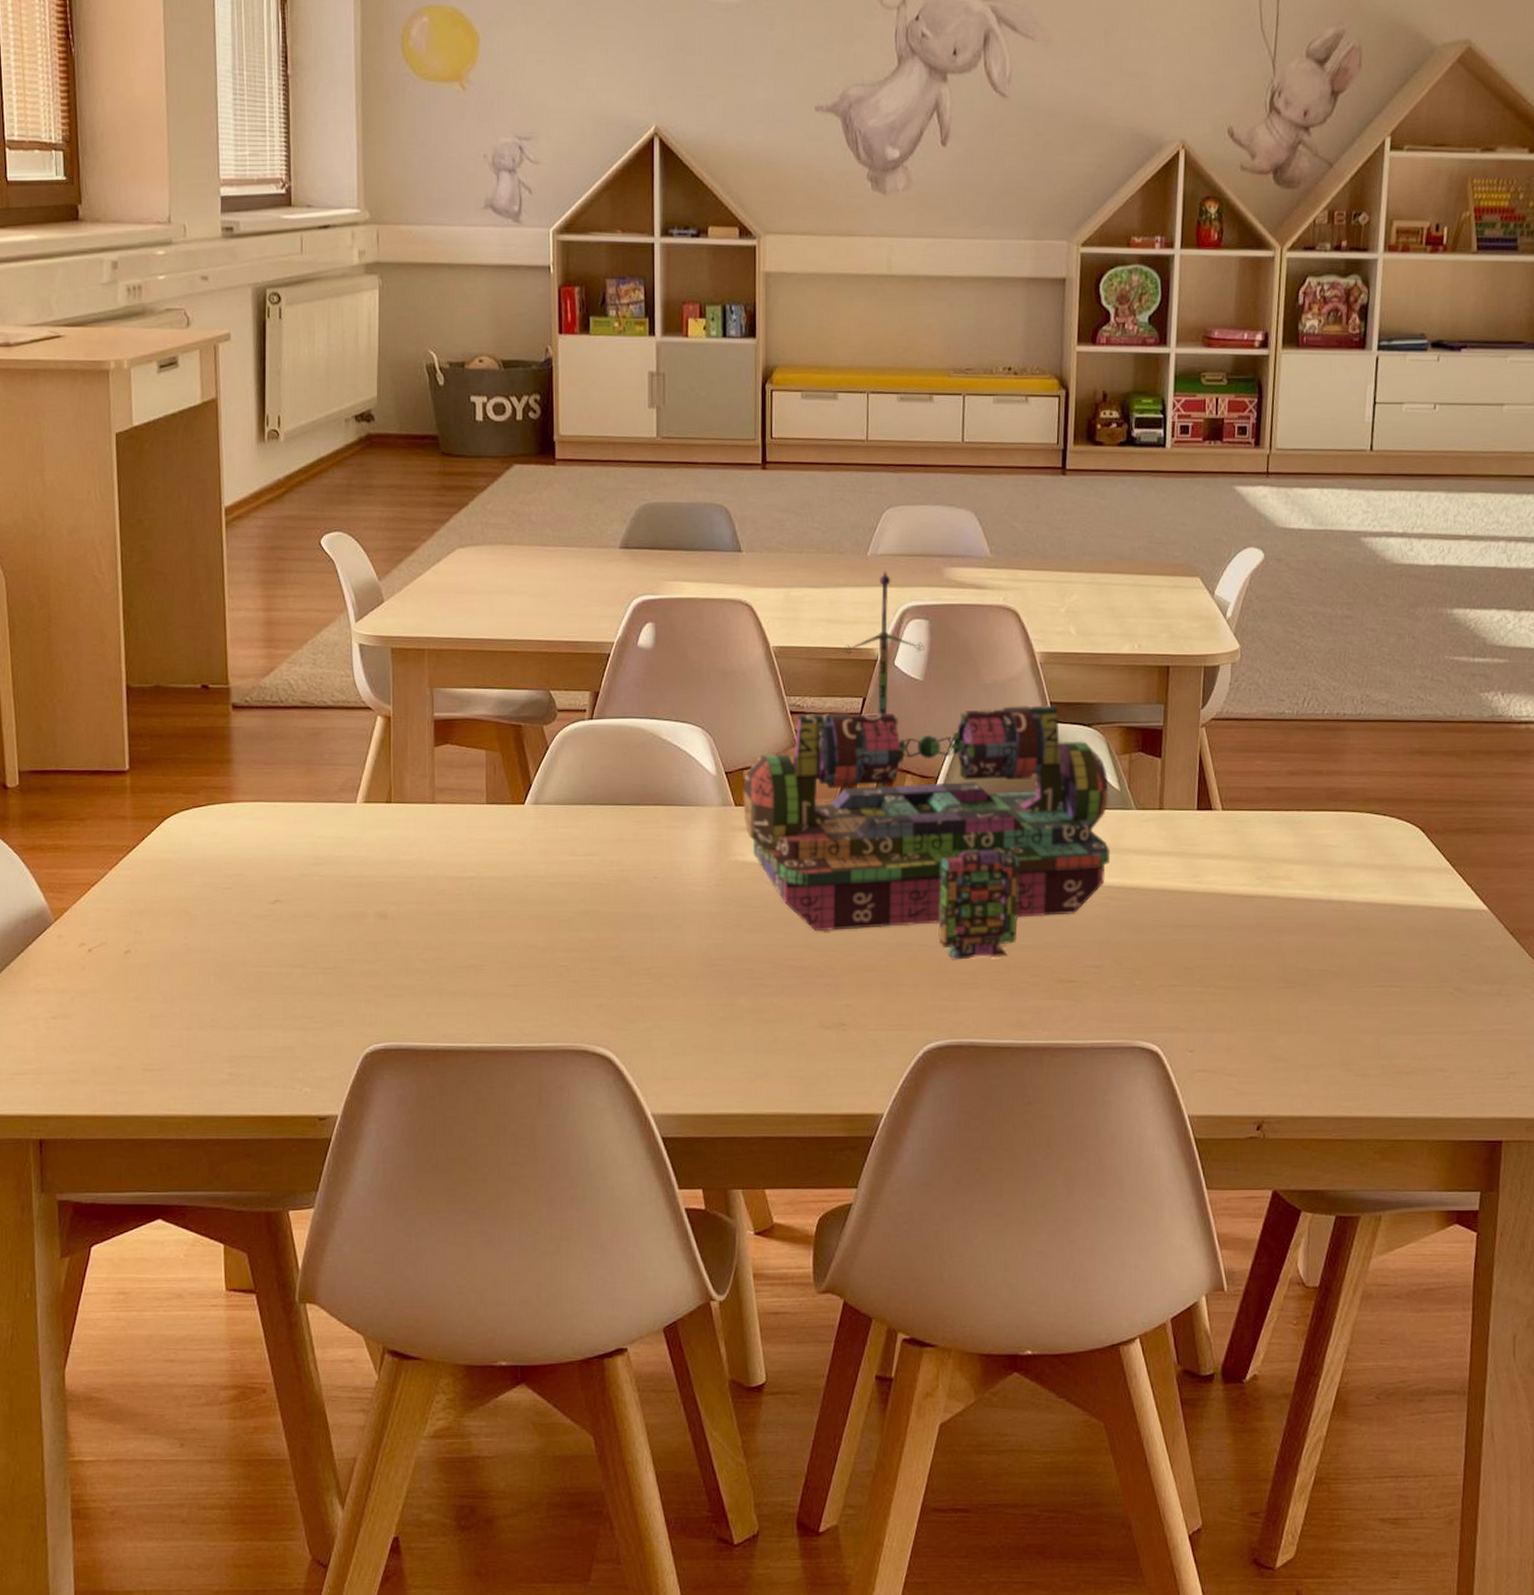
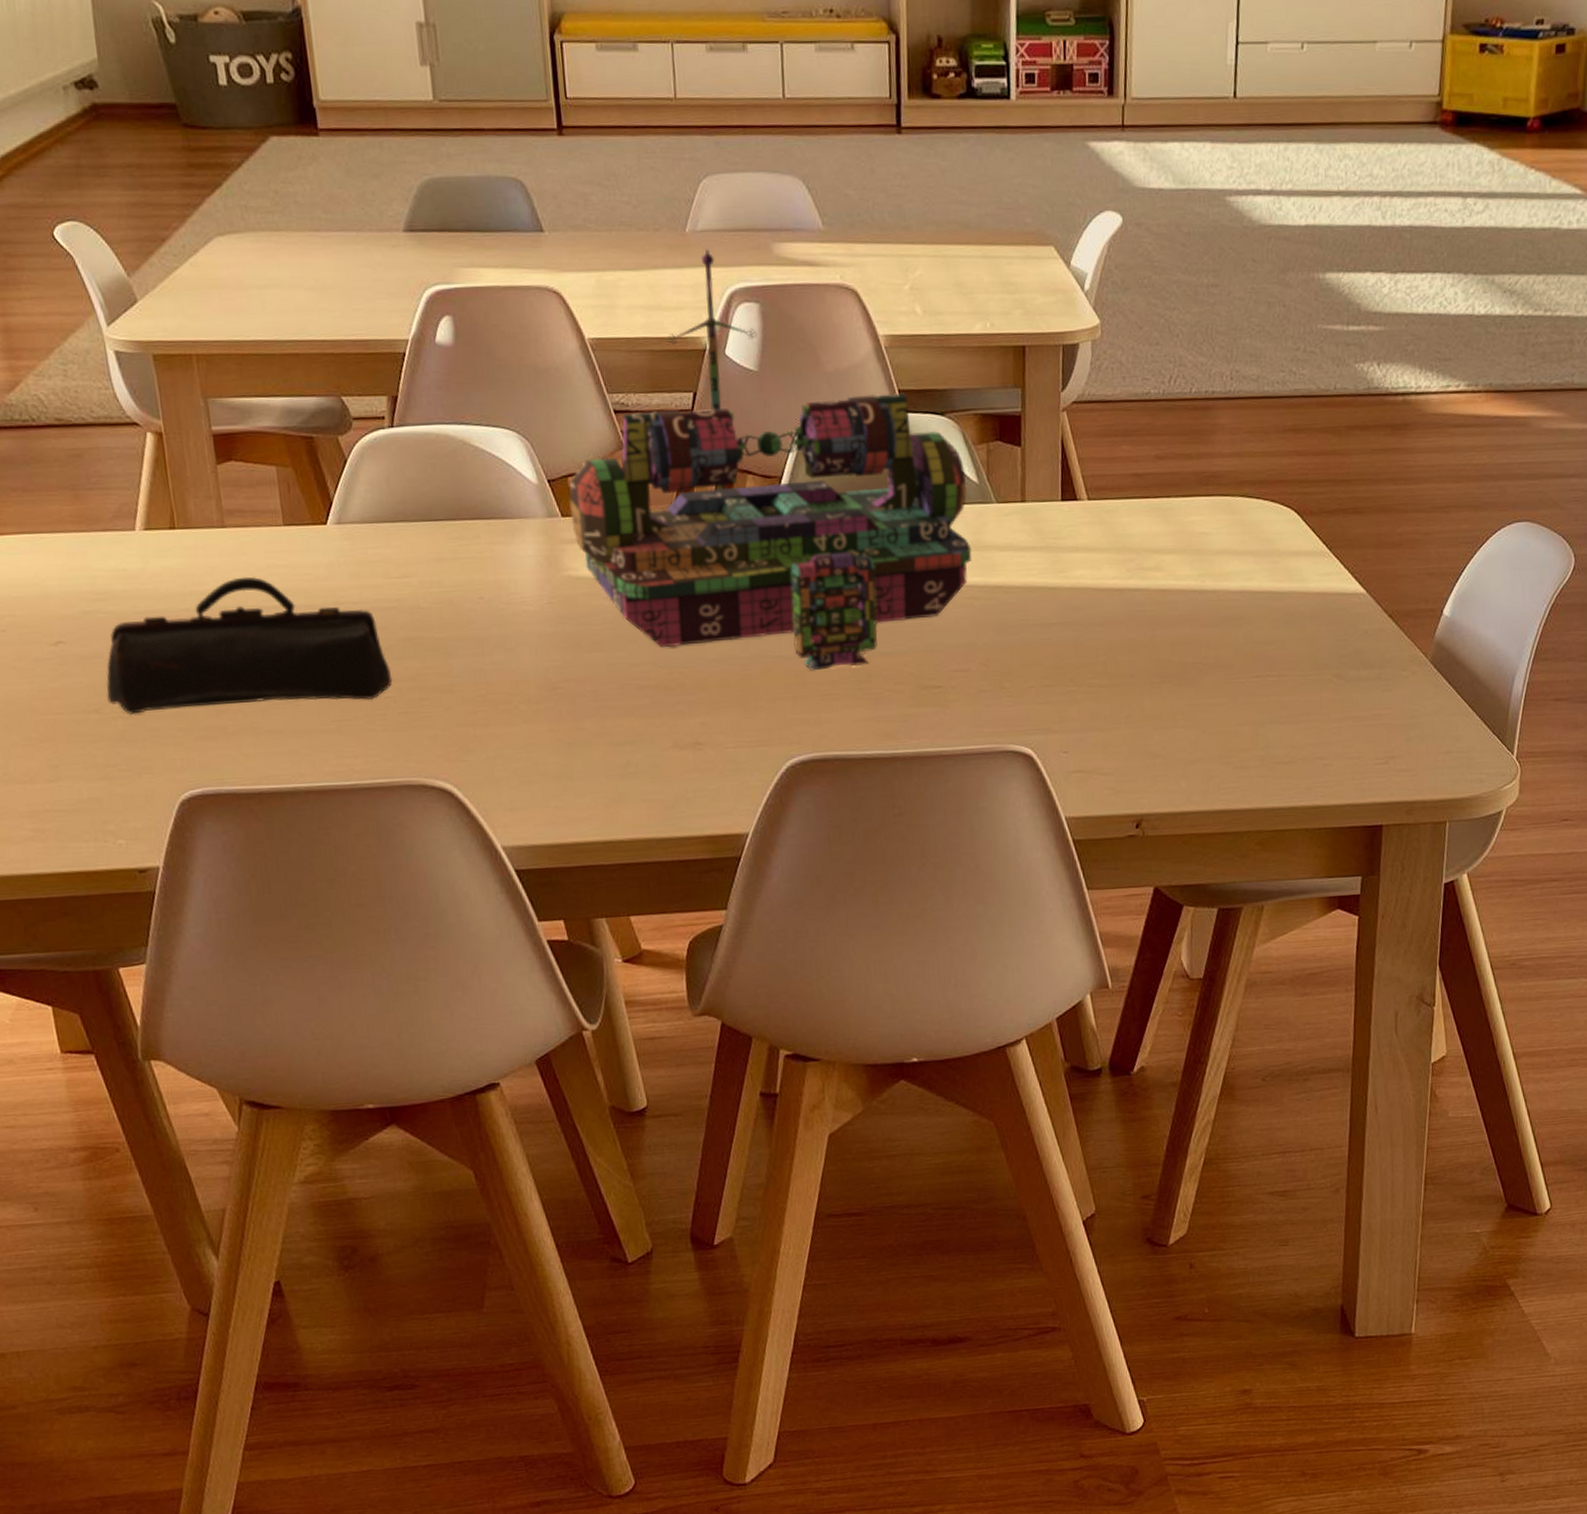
pencil case: none [312,848,568,970] -> present [106,576,393,715]

